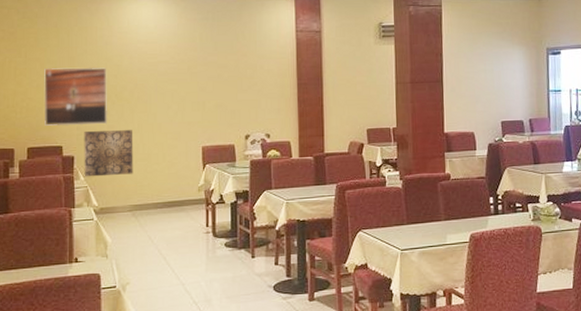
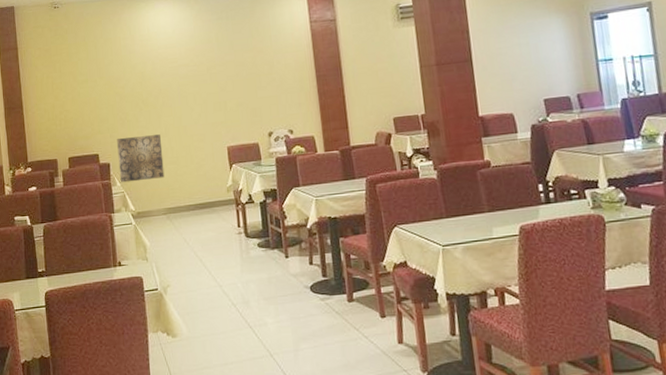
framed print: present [44,67,108,126] -> none [77,75,137,136]

